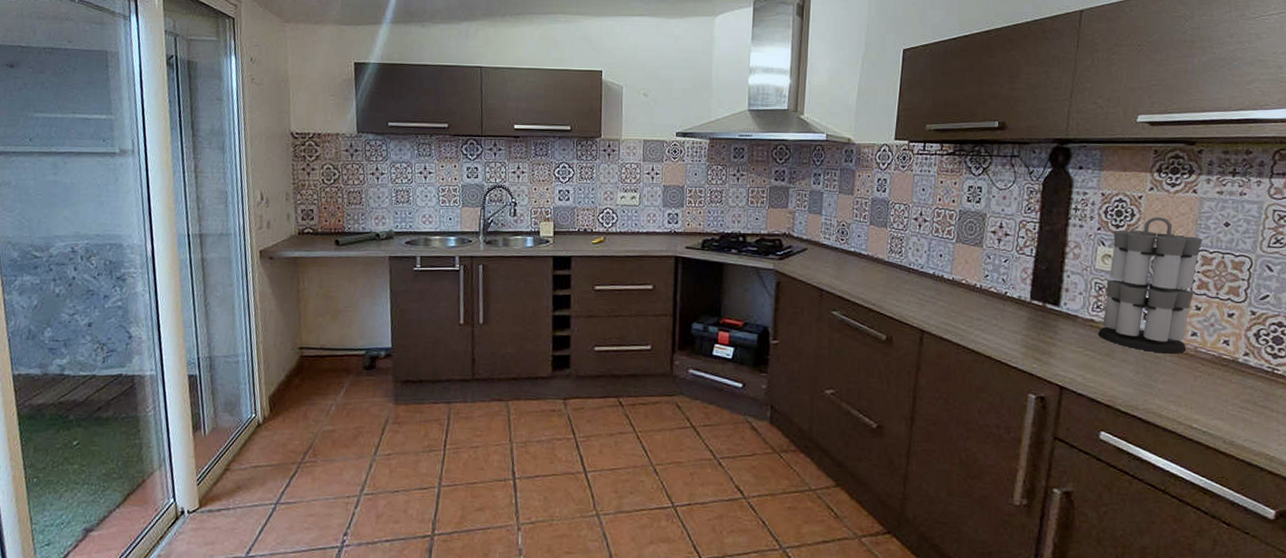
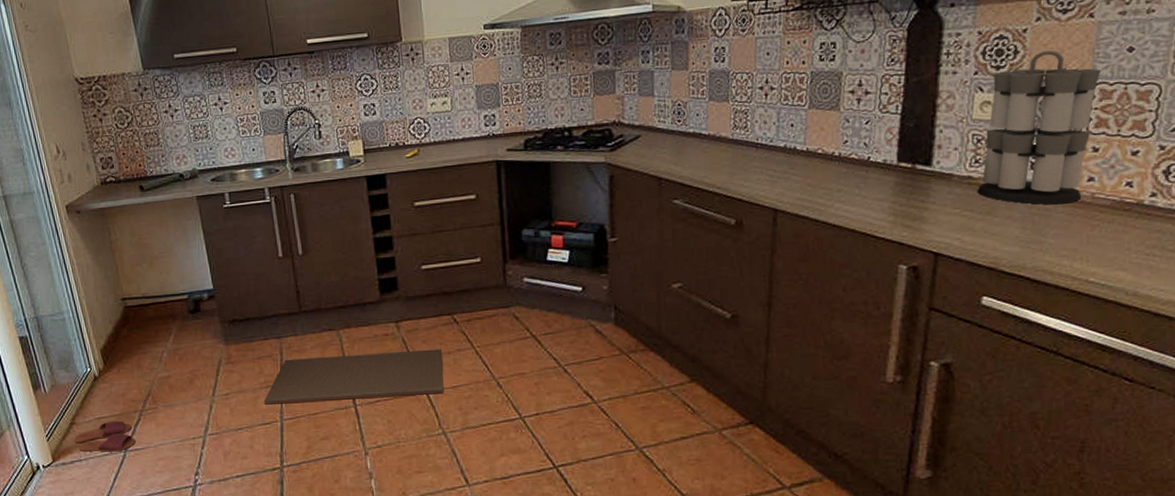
slippers: none [225,470,289,503] -> present [74,420,136,452]
door mat: none [424,425,605,475] -> present [264,349,444,405]

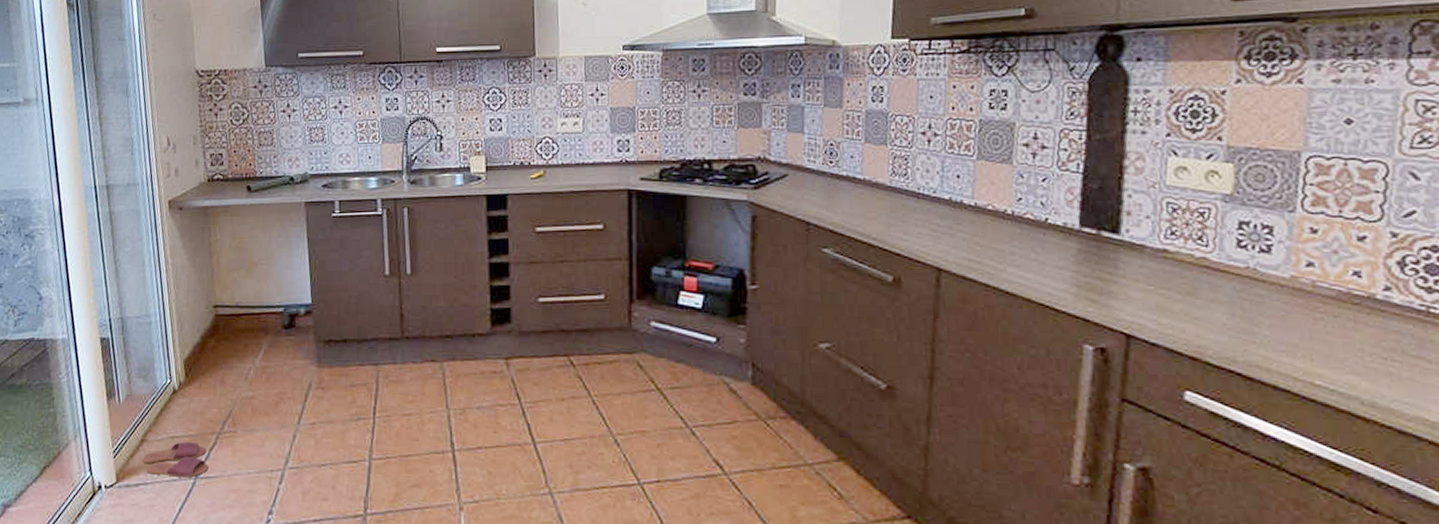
door mat: present [264,349,444,405] -> none [353,390,555,447]
spice rack: present [976,50,1101,205] -> none [1174,116,1315,291]

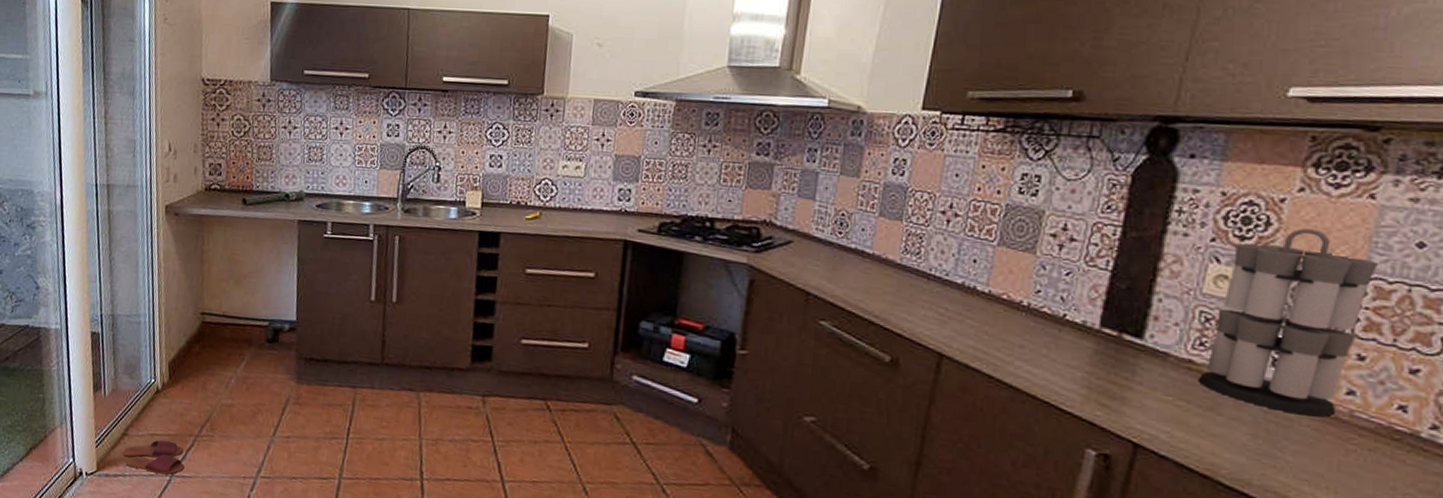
spice rack: none [1174,116,1315,291] -> present [1197,228,1378,418]

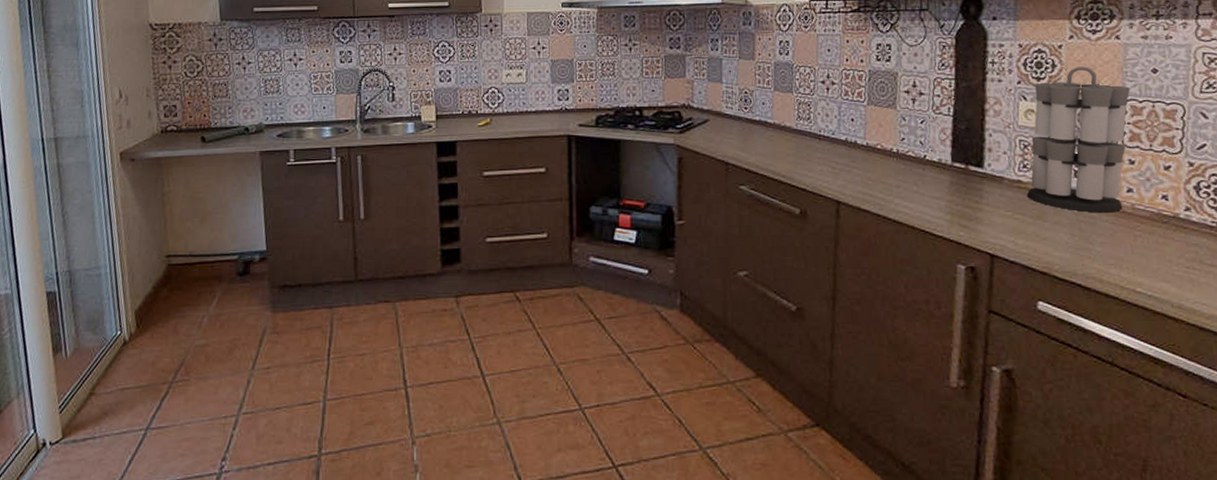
slippers: present [122,440,185,475] -> none [90,392,160,429]

